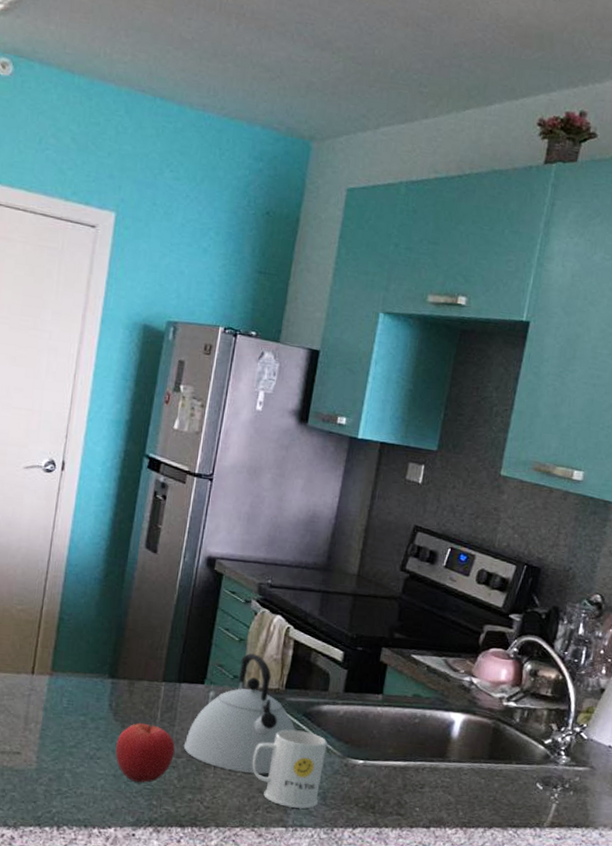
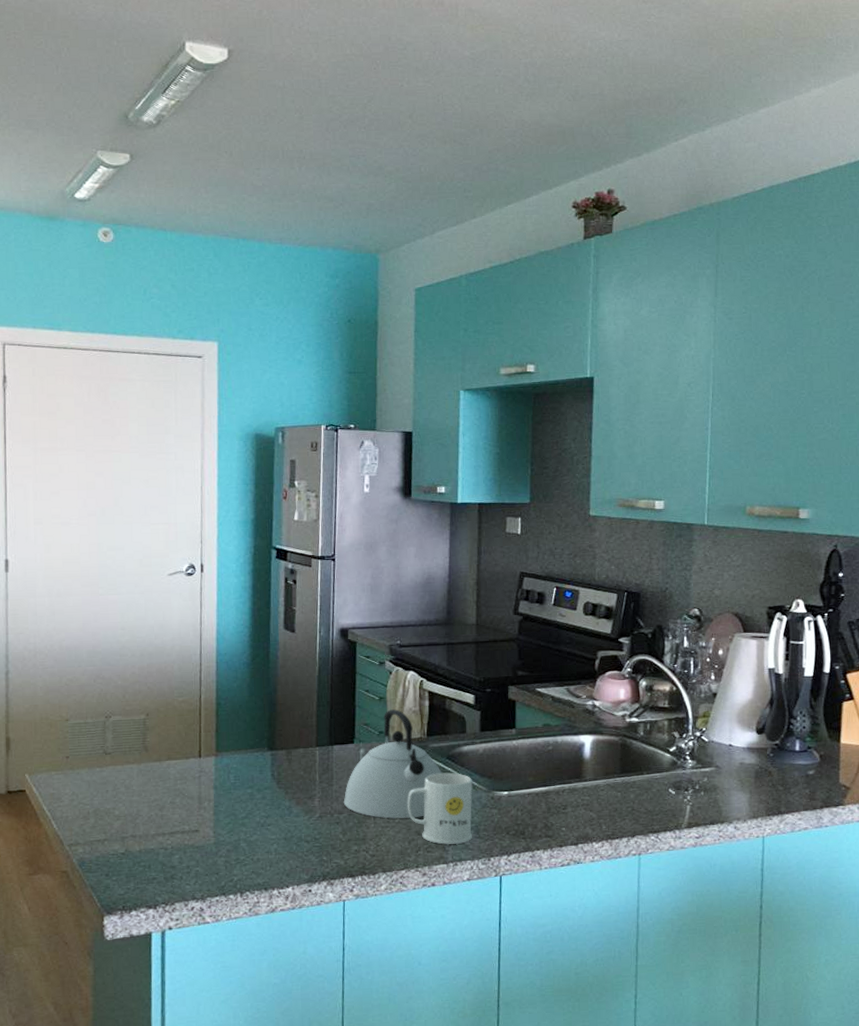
fruit: present [115,722,175,783] -> none [283,786,336,842]

